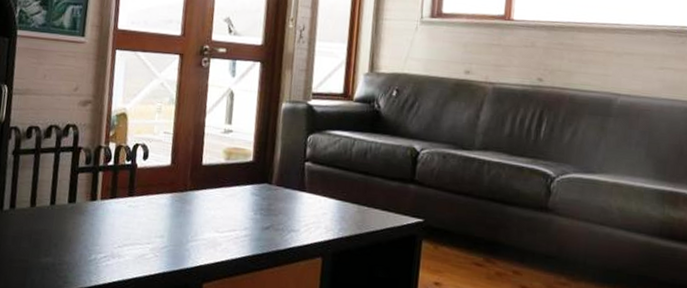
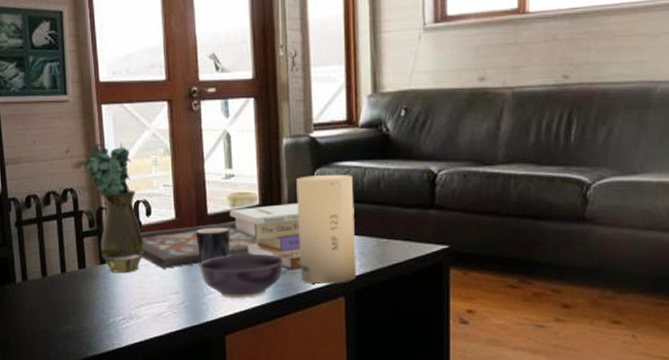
vase: none [90,81,138,212] -> present [84,140,145,272]
decorative tray: none [132,173,248,212] -> present [140,220,259,269]
mug: none [187,177,222,211] -> present [195,227,231,264]
bowl: none [187,205,268,249] -> present [199,254,283,298]
books: none [222,162,341,227] -> present [229,202,354,270]
candle: none [282,139,343,245] -> present [296,175,356,285]

